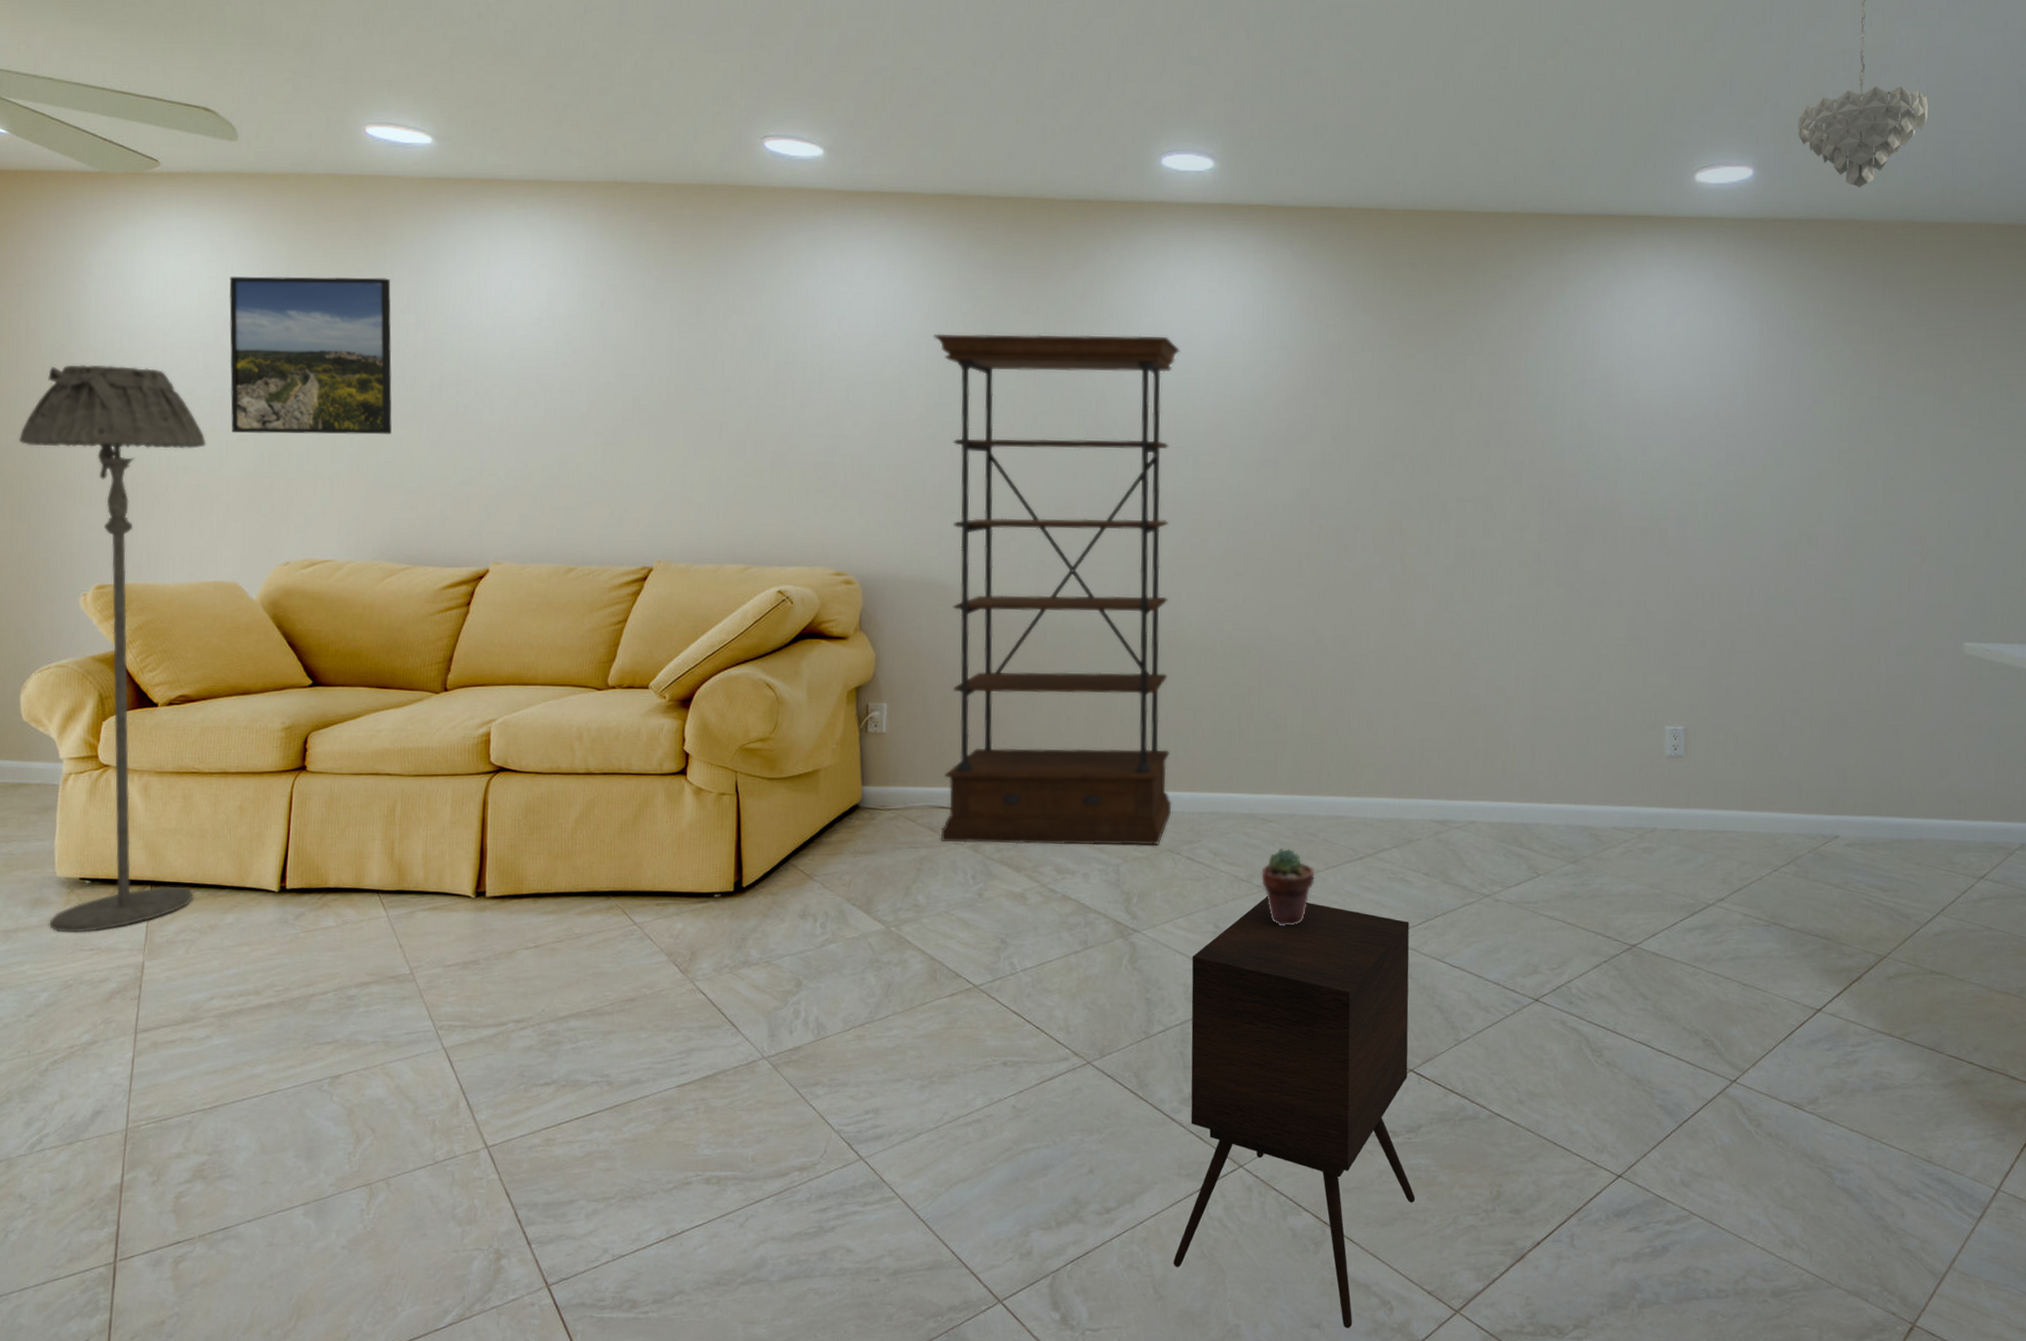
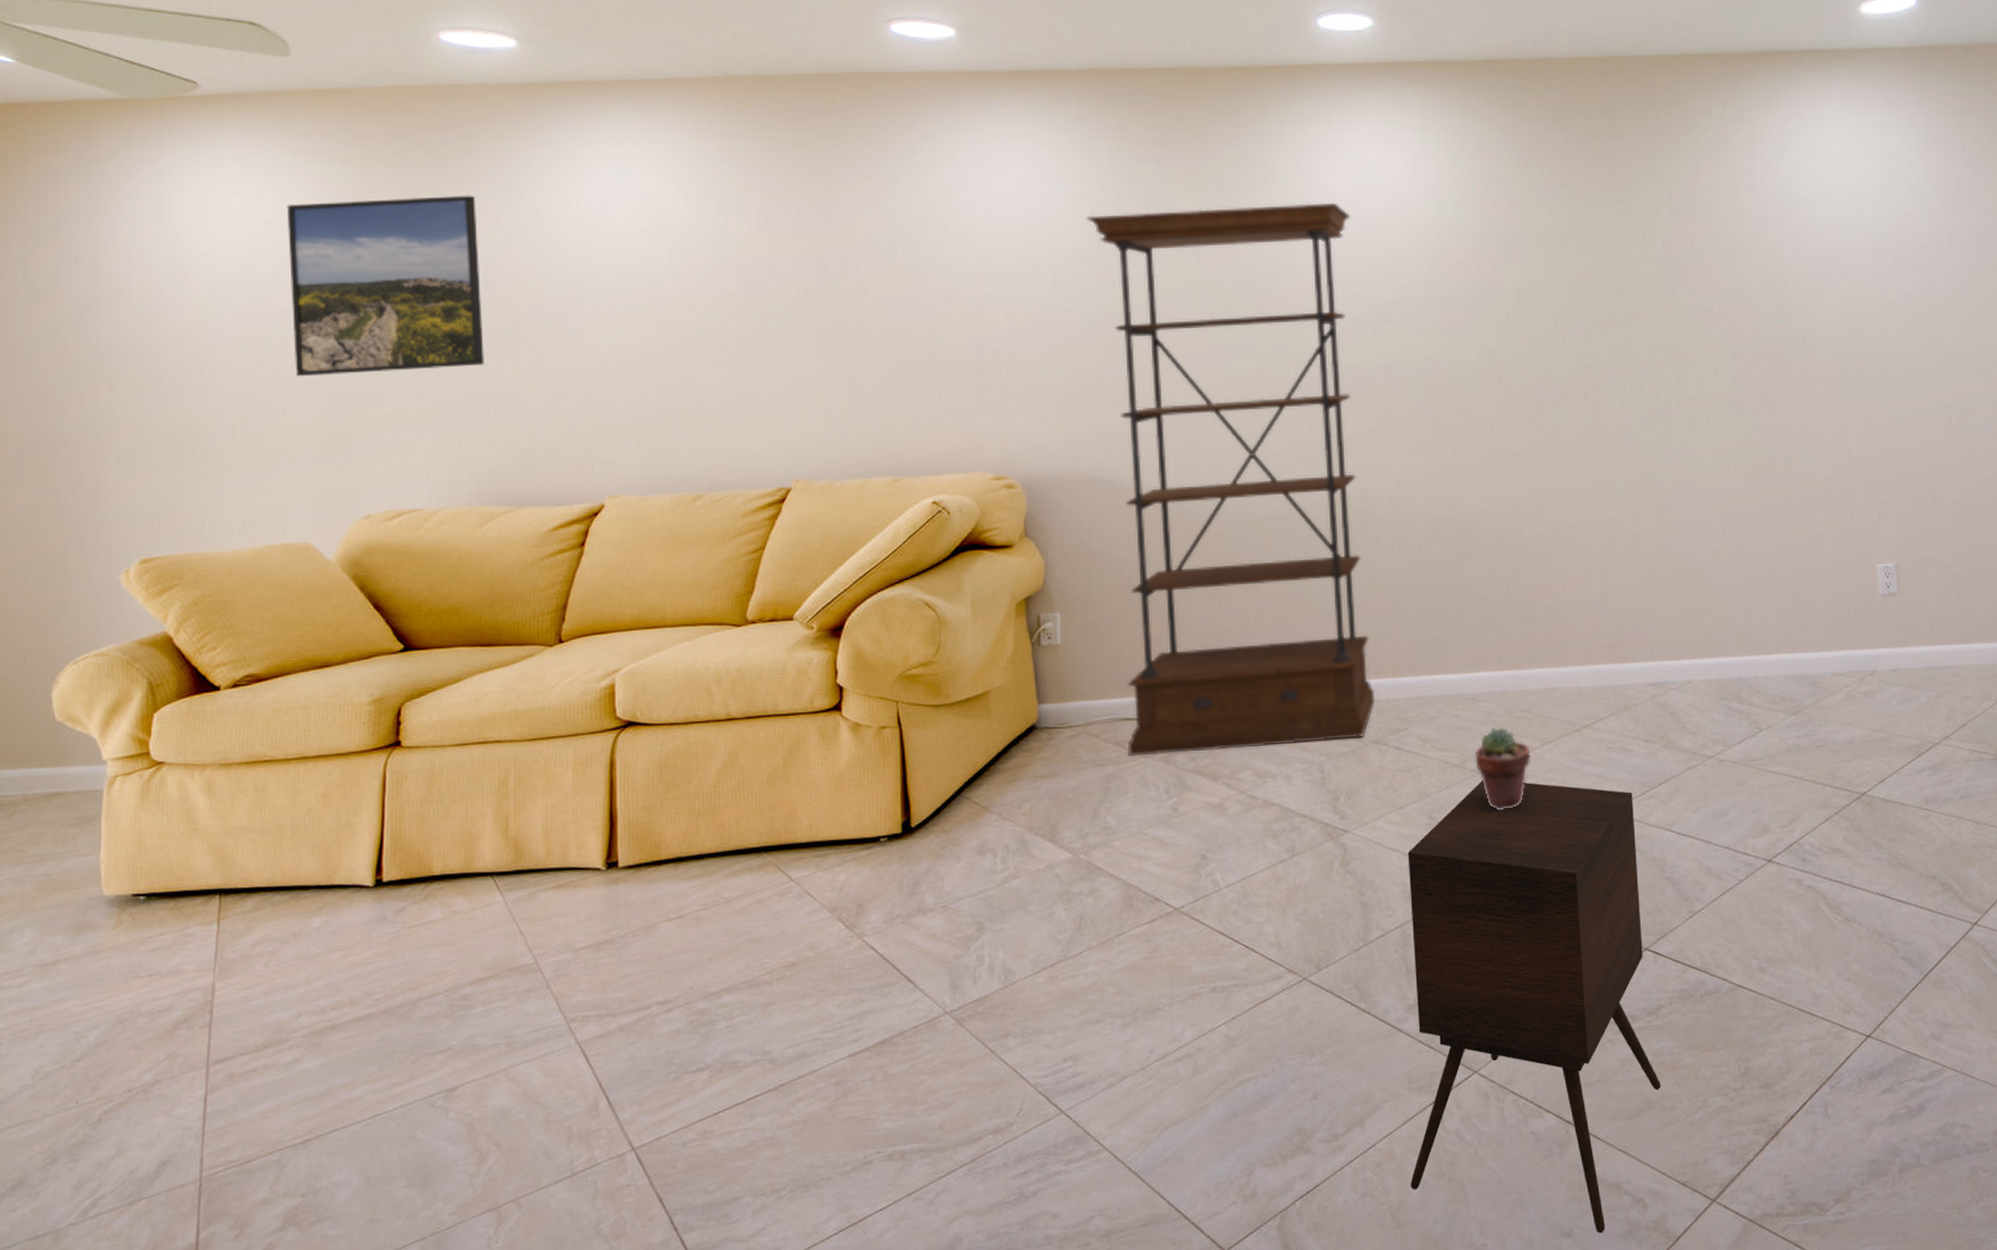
floor lamp: present [18,364,207,933] -> none [39,311,273,959]

